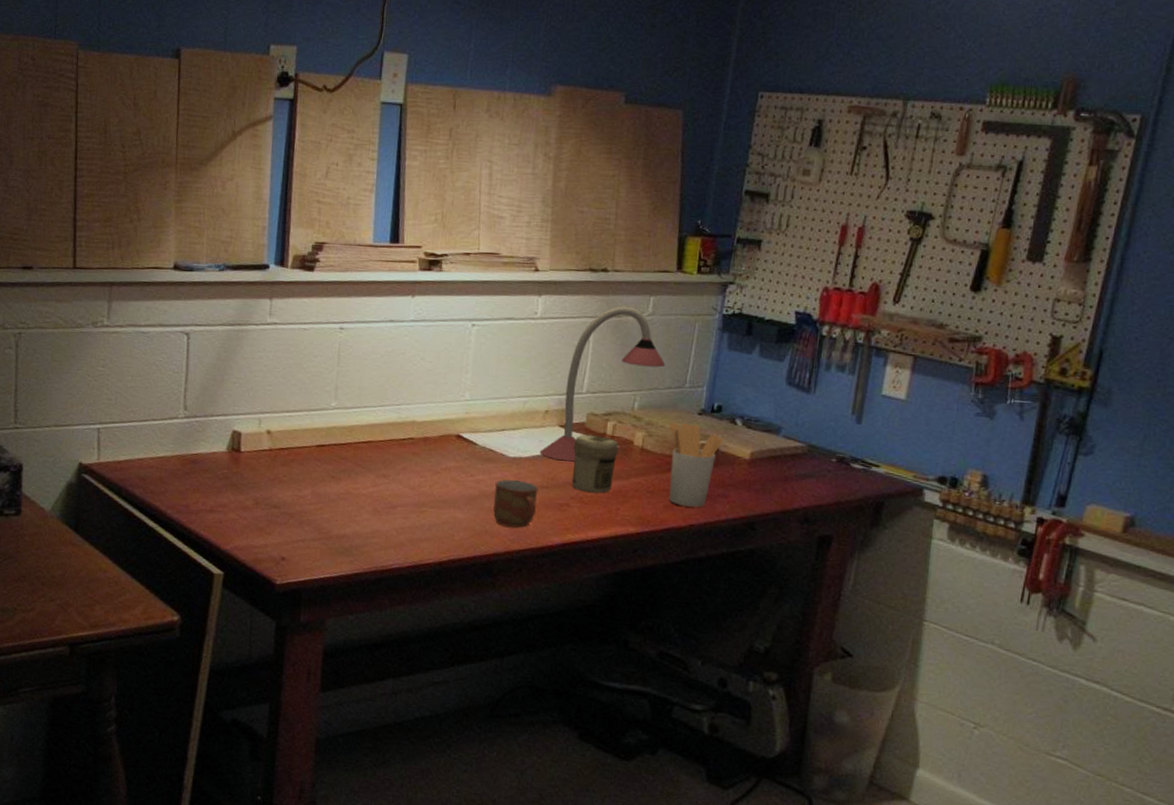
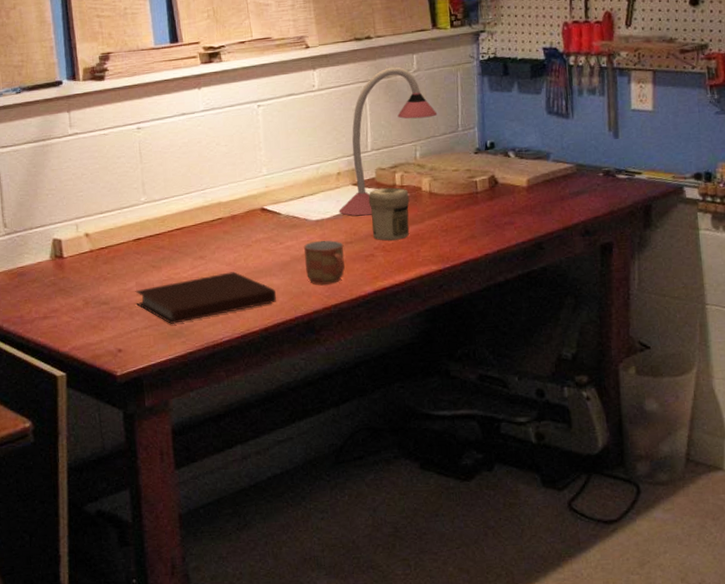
notebook: none [308,496,457,541] -> present [135,271,276,324]
utensil holder: present [669,422,724,507] -> none [450,162,501,239]

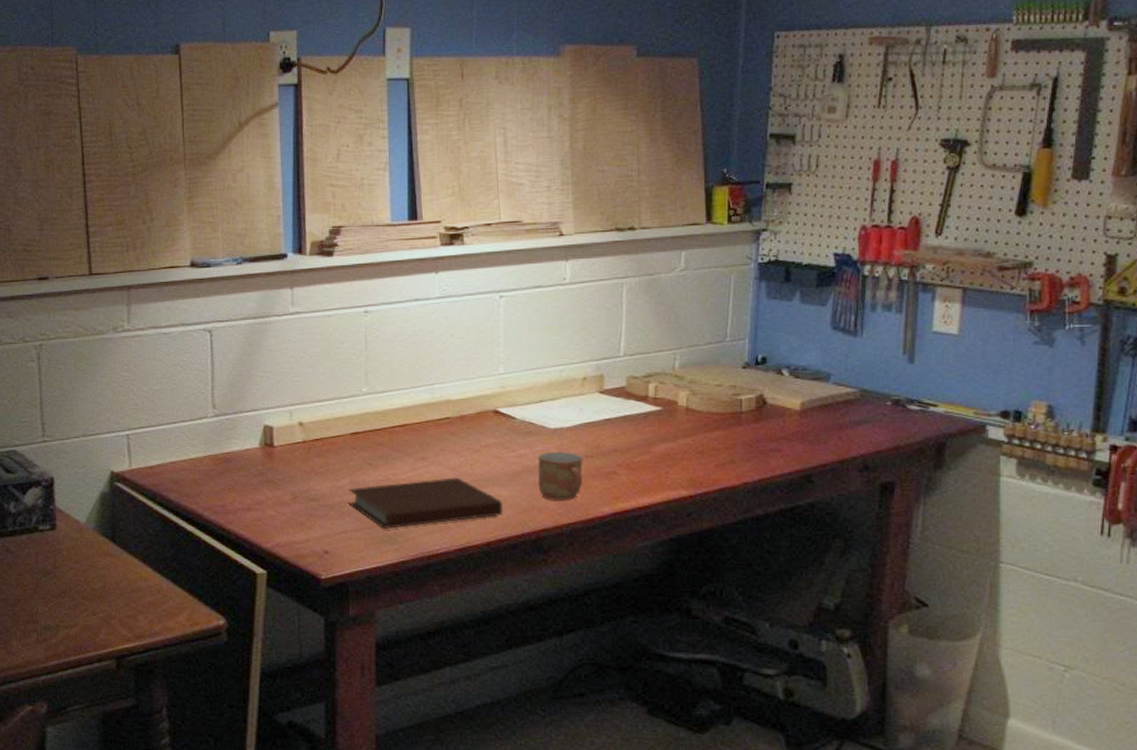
desk lamp: present [338,66,438,216] -> none [581,263,704,428]
jar: present [368,187,410,241] -> none [615,399,662,458]

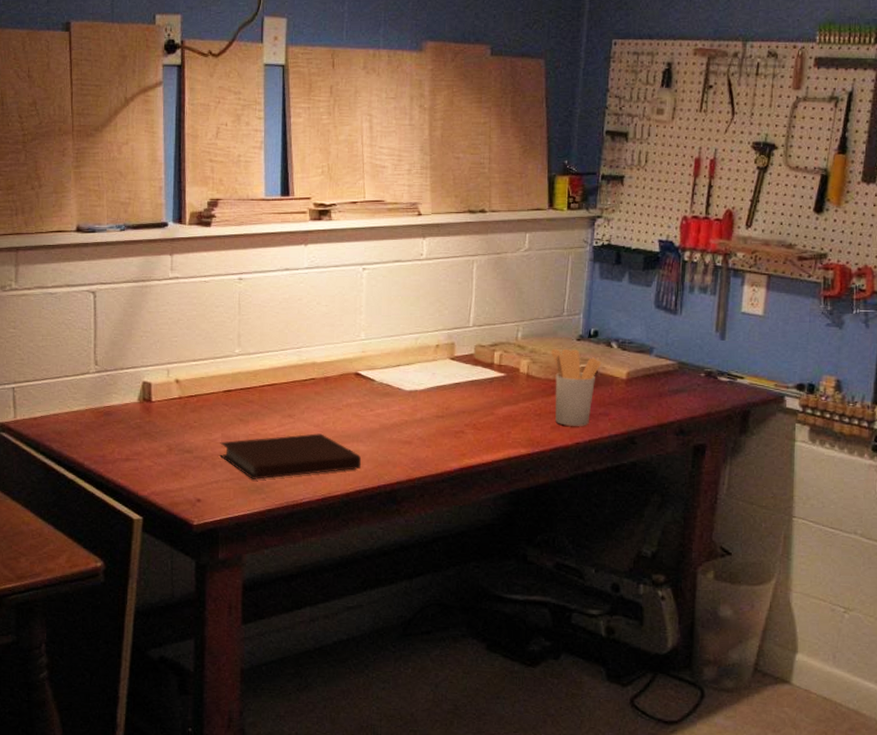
mug: present [537,451,583,502] -> none [393,411,435,457]
utensil holder: none [713,377,771,464] -> present [551,348,602,426]

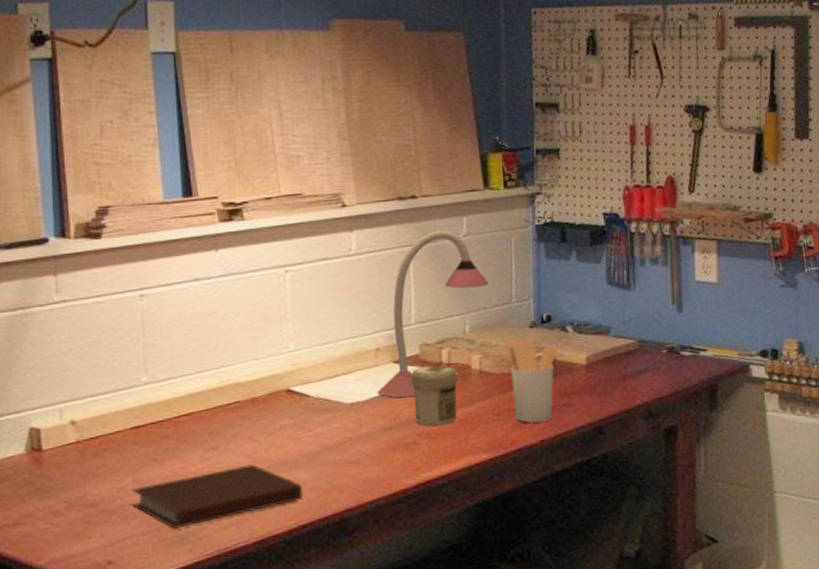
desk lamp: none [433,243,544,391] -> present [377,230,489,398]
jar: none [464,365,506,419] -> present [411,365,458,426]

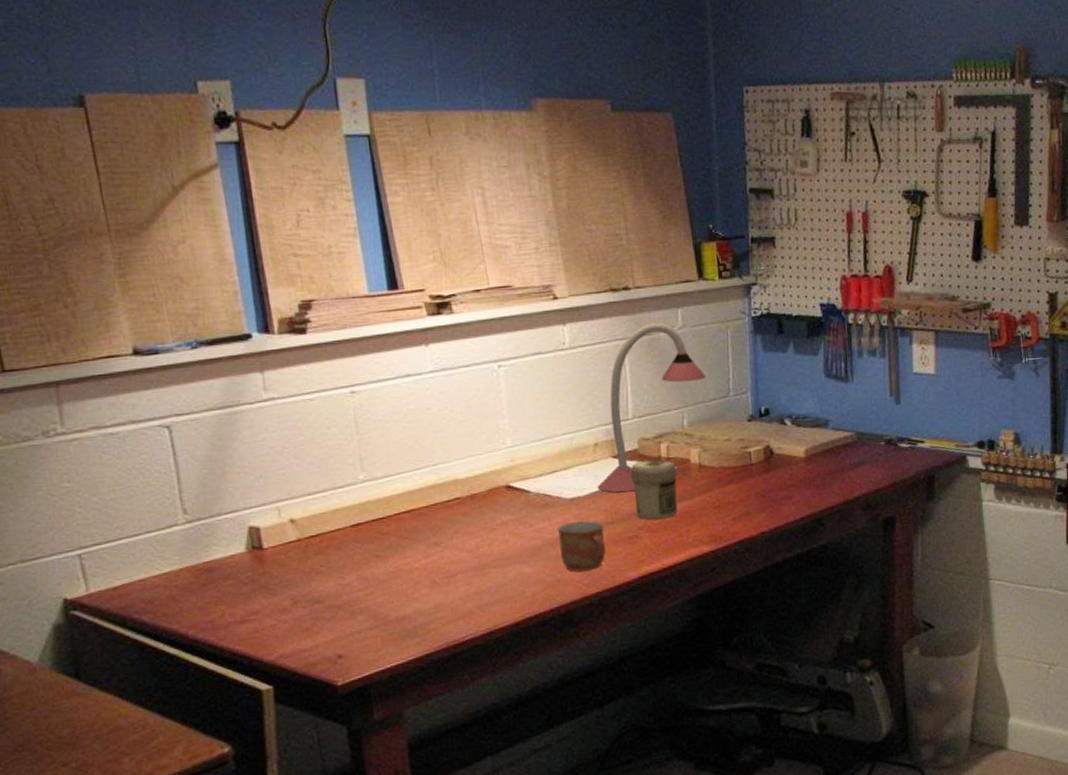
notebook: present [131,464,302,529] -> none [356,559,527,623]
mug: none [335,426,383,479] -> present [557,520,606,573]
utensil holder: present [503,338,559,423] -> none [722,431,777,515]

